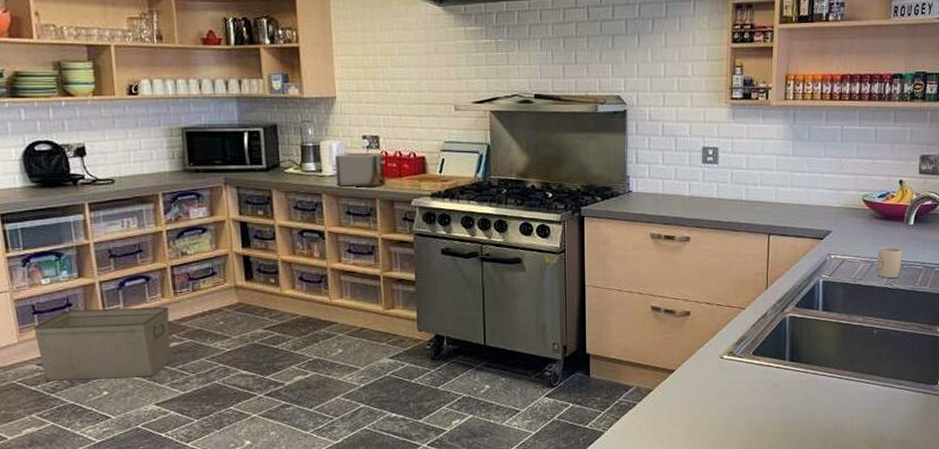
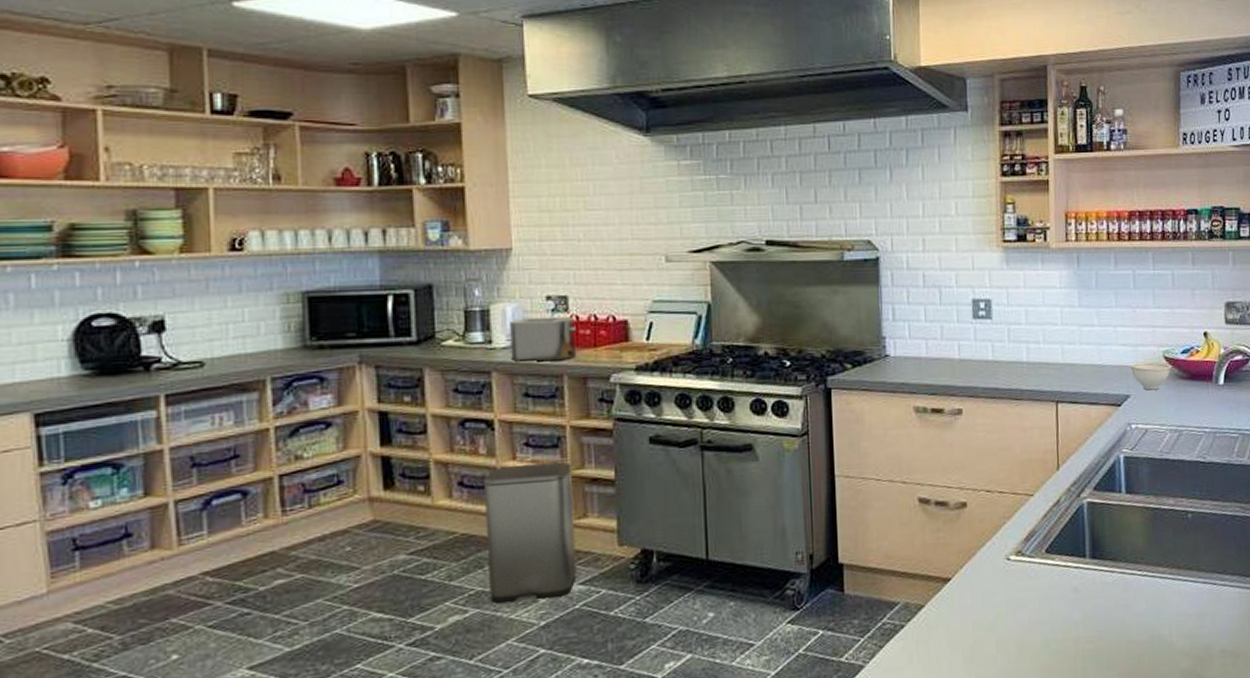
storage bin: present [34,307,172,381] -> none [73,531,275,645]
pedal bin: none [318,265,387,370] -> present [484,462,577,604]
bowl: none [834,204,870,228] -> present [1131,362,1172,391]
mug: present [877,247,903,279] -> none [1185,412,1215,451]

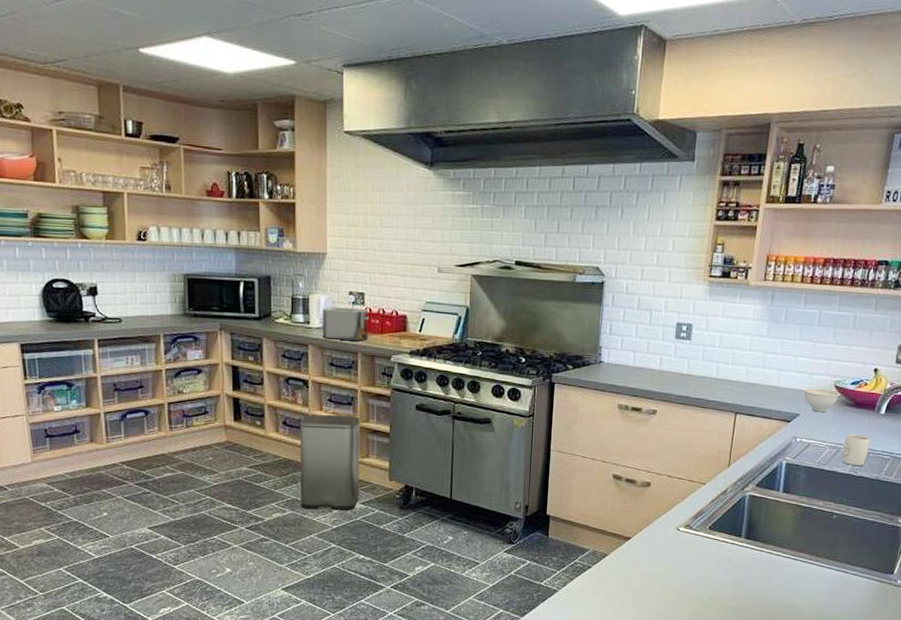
mug: none [1185,412,1215,451] -> present [842,434,871,466]

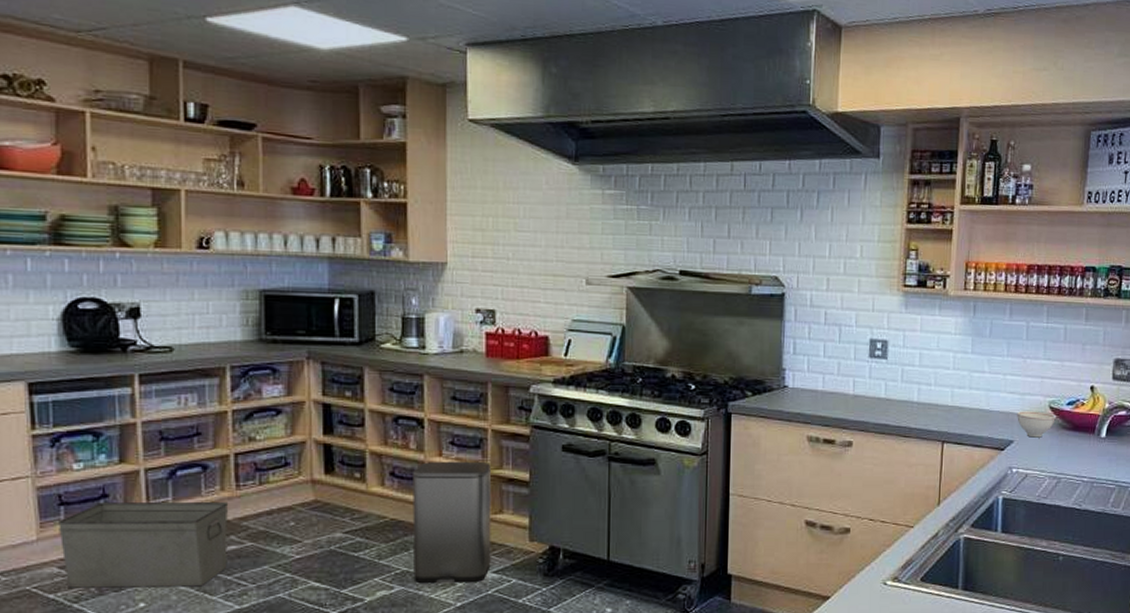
storage bin: none [46,436,165,503] -> present [59,503,229,588]
toaster: present [322,307,369,342] -> none [442,327,501,370]
mug: present [842,434,871,466] -> none [1064,462,1093,498]

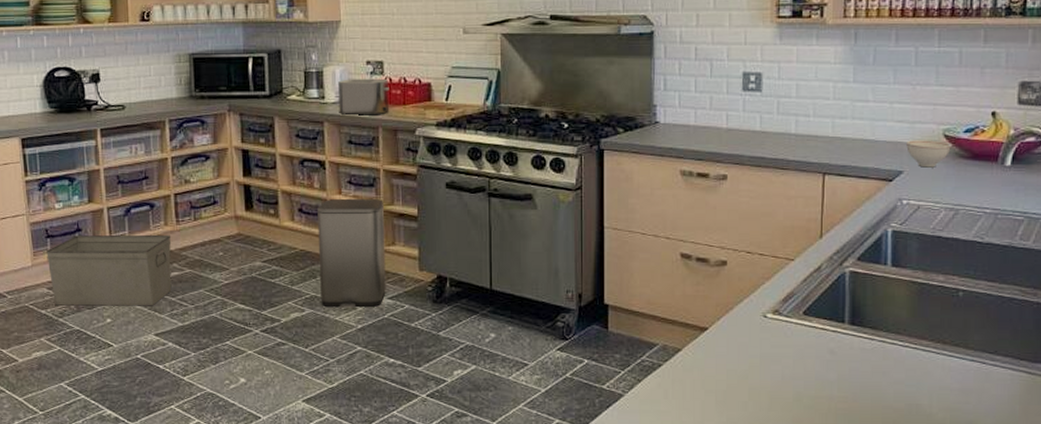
toaster: none [442,327,501,370] -> present [338,78,390,116]

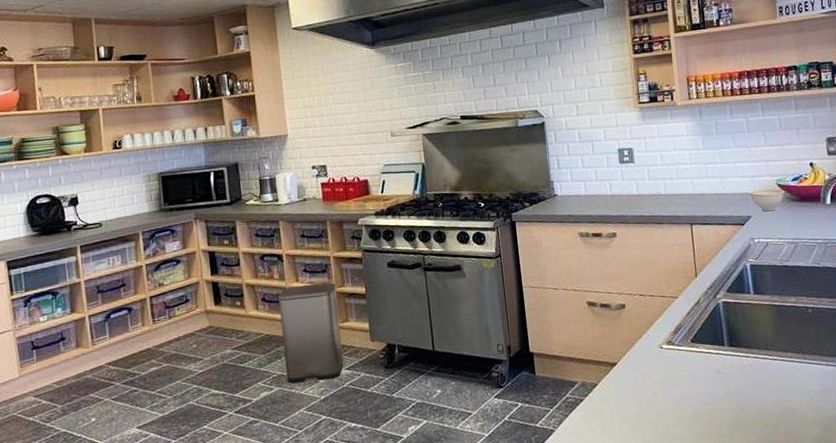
storage bin: present [46,235,172,306] -> none [33,335,151,412]
toaster: present [338,78,390,116] -> none [289,179,335,214]

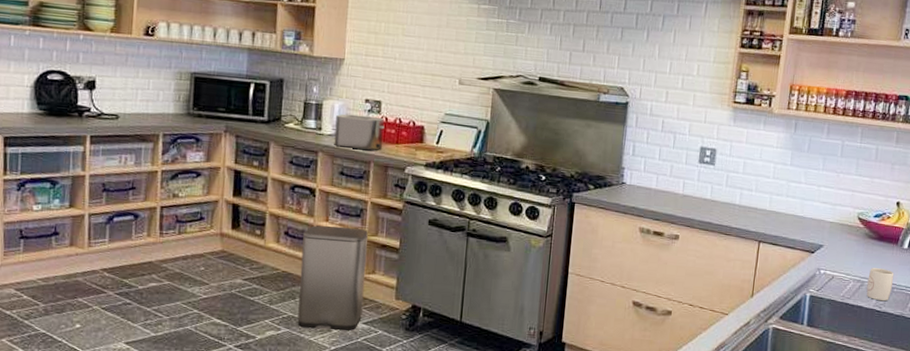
toaster: none [289,179,335,214] -> present [334,114,385,151]
bowl: present [750,189,785,212] -> none [828,219,864,244]
mug: none [800,226,826,258] -> present [866,268,894,302]

